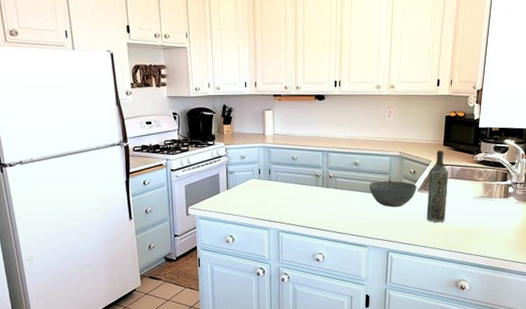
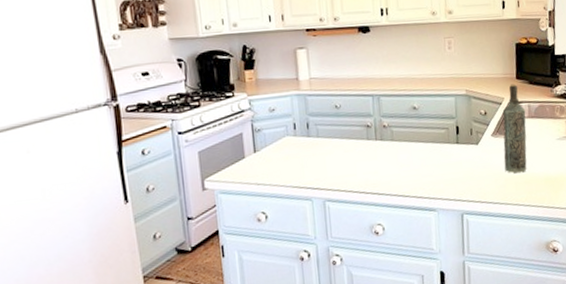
bowl: present [369,181,417,208] -> none [433,125,491,159]

